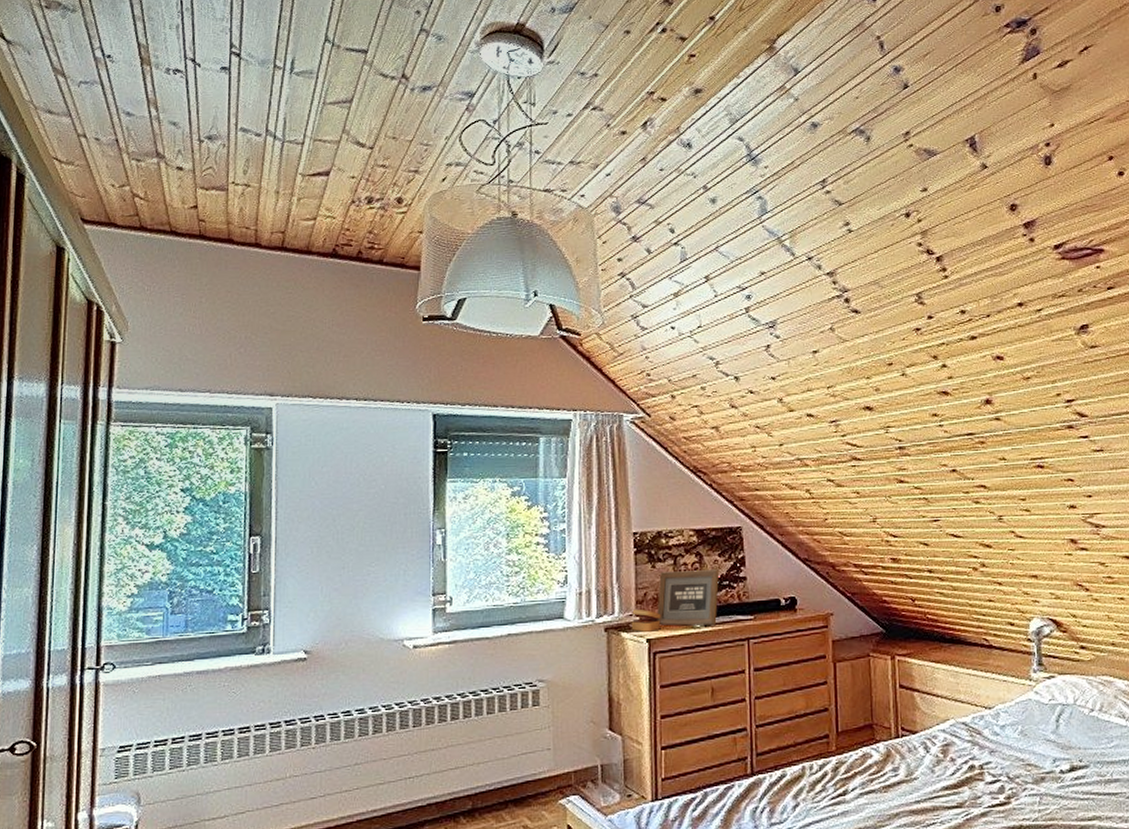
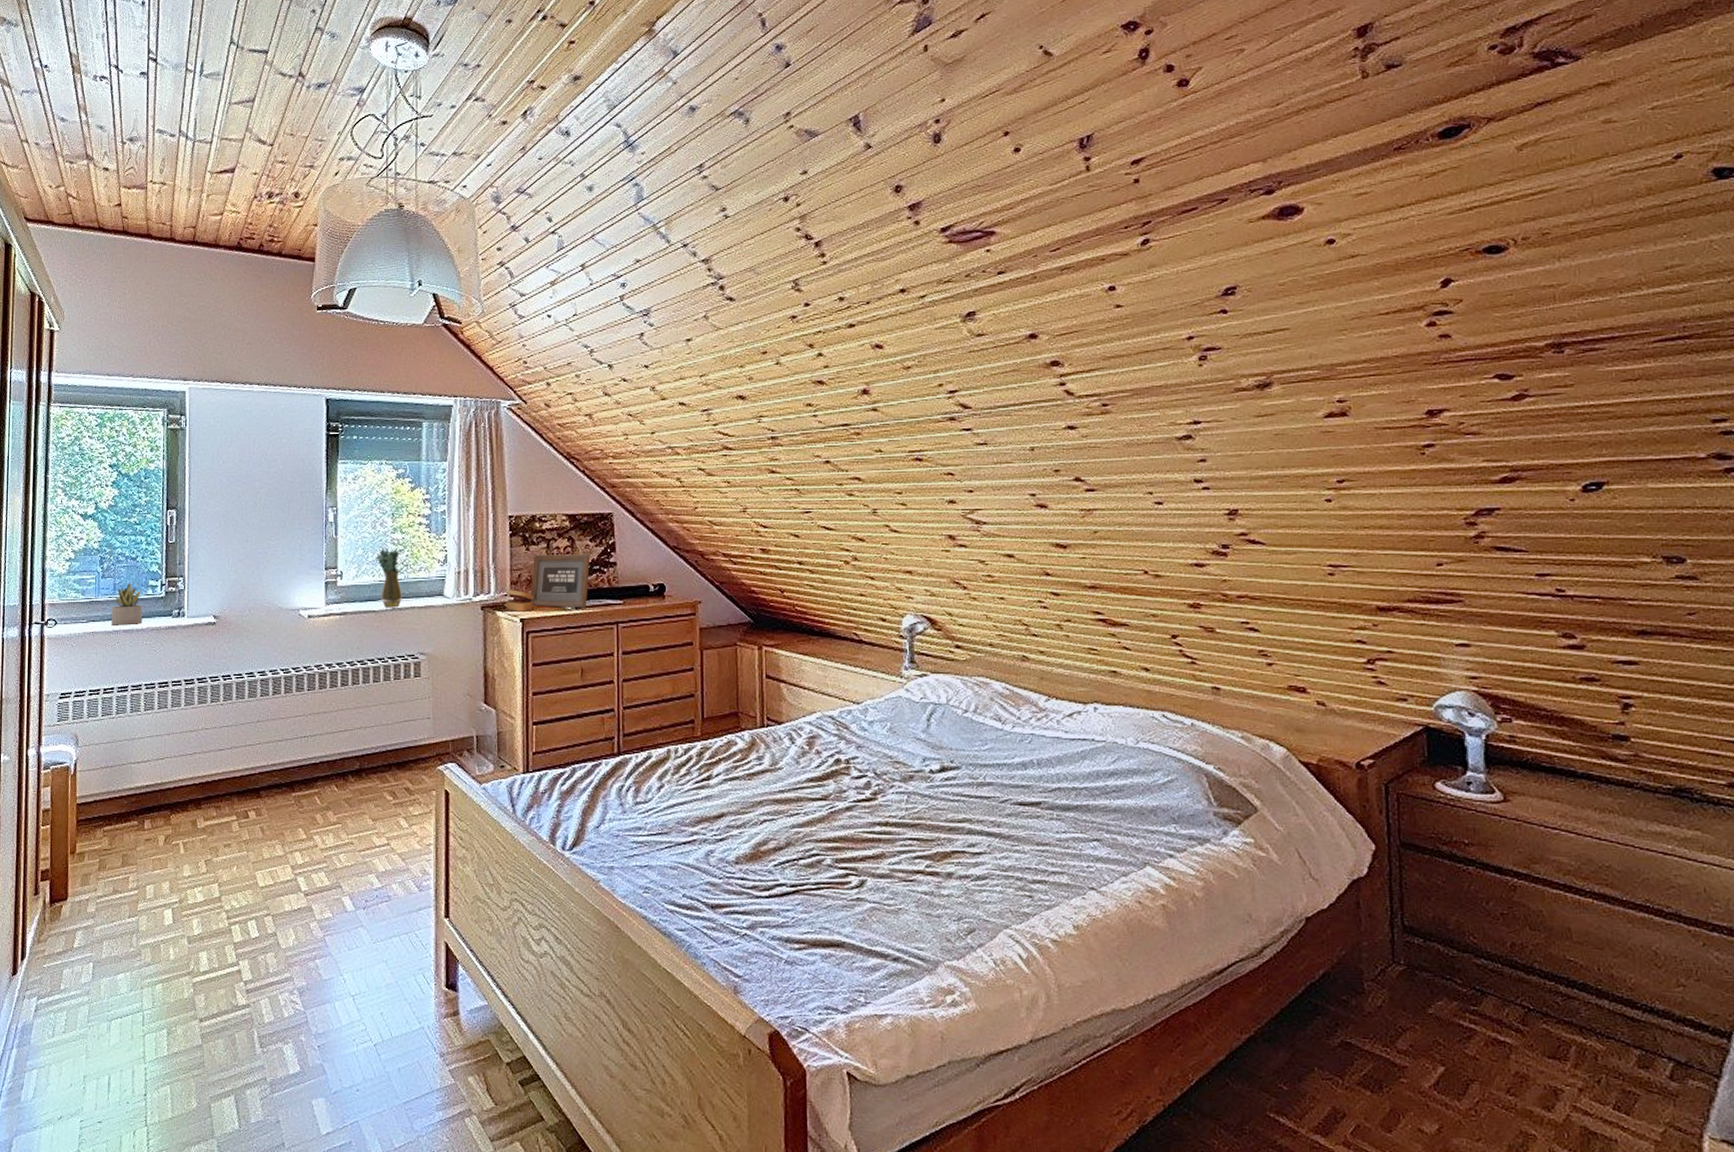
succulent plant: none [182,619,220,667] -> present [111,583,143,626]
vase: none [489,569,520,634] -> present [376,547,403,608]

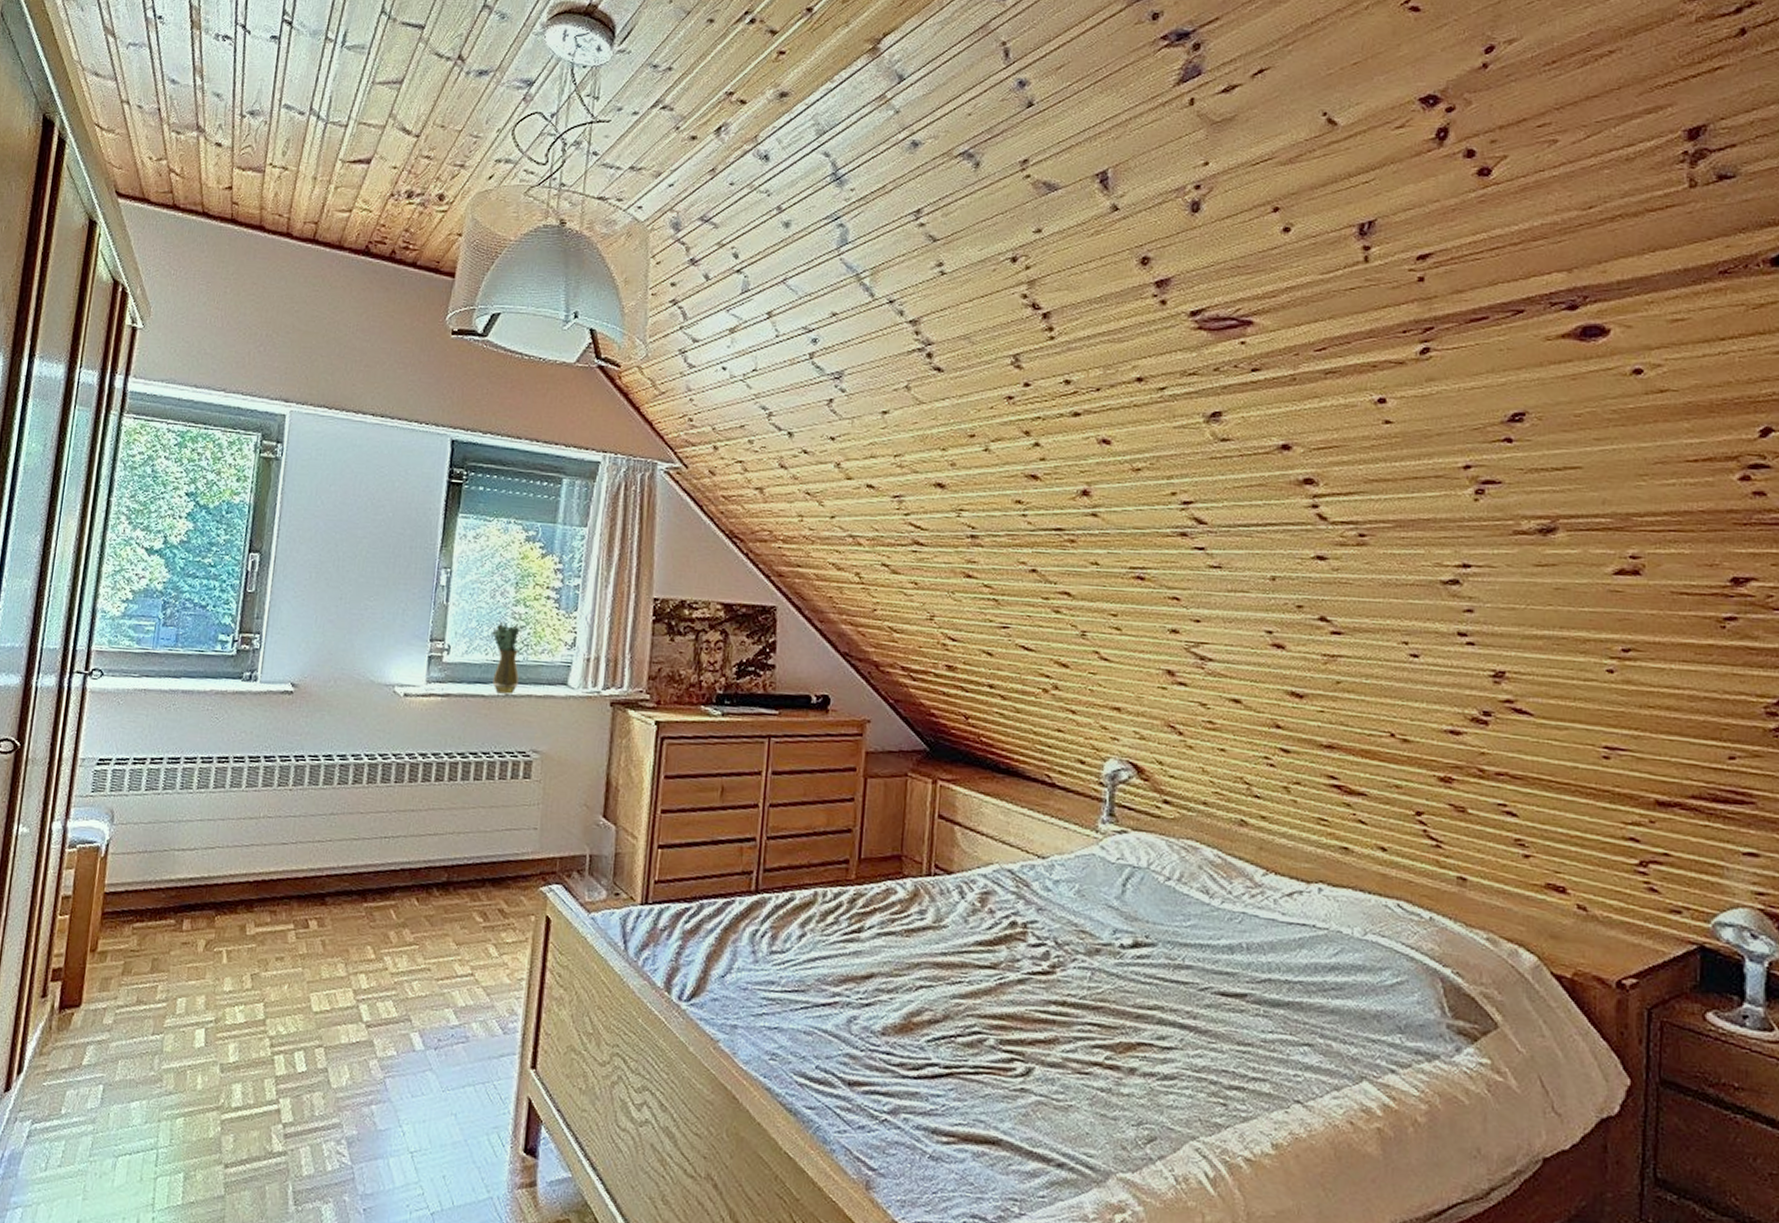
succulent plant: present [111,583,143,626] -> none [168,635,209,686]
jewelry box: present [506,589,534,612] -> none [639,685,674,713]
picture frame: present [530,554,590,608] -> none [670,647,745,715]

